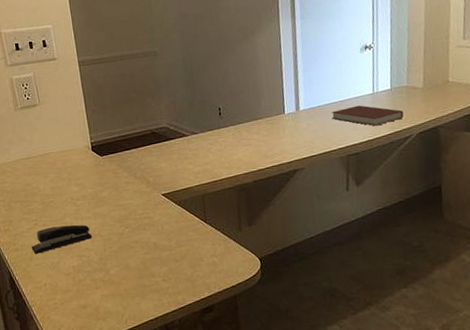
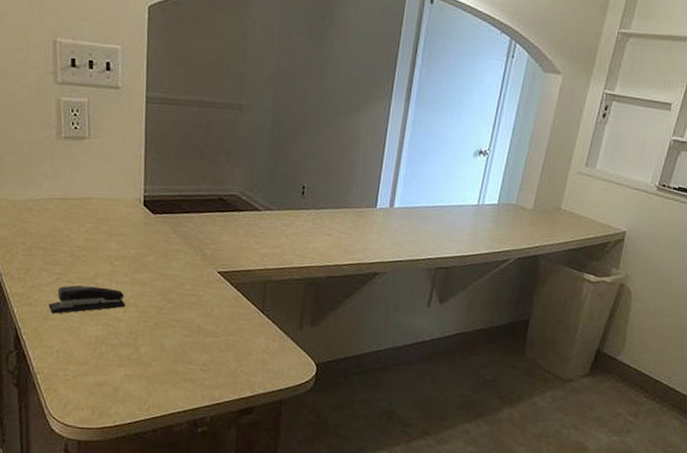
notebook: present [331,105,404,126] -> none [427,214,506,242]

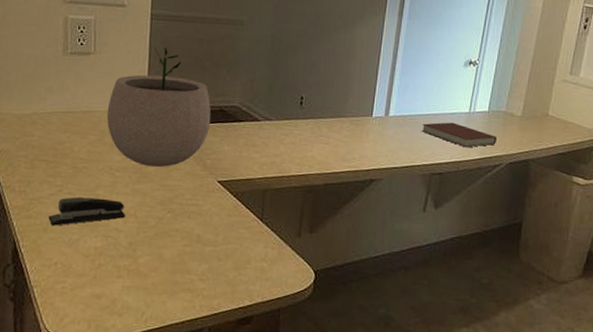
plant pot: none [103,132,210,257] -> present [106,47,211,167]
notebook: none [427,214,506,242] -> present [421,122,497,148]

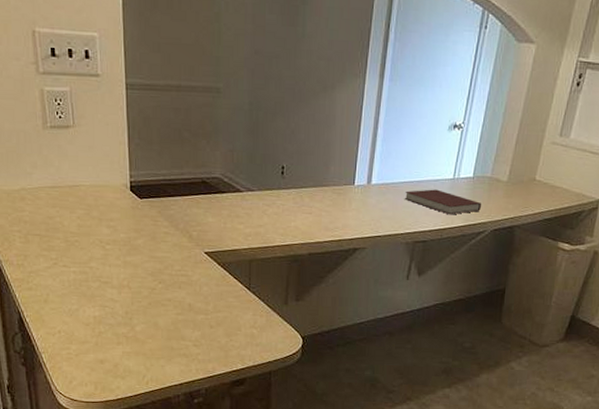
stapler: present [48,197,126,226] -> none [47,269,120,297]
plant pot: present [106,47,211,167] -> none [92,118,194,239]

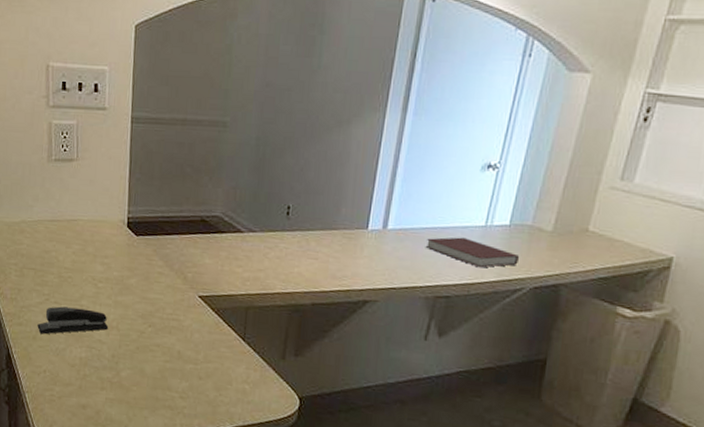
stapler: none [47,269,120,297] -> present [37,306,109,335]

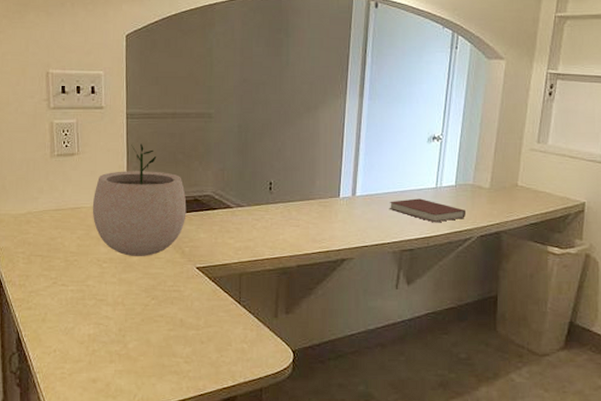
stapler: present [37,306,109,335] -> none [46,288,115,316]
plant pot: none [89,152,192,279] -> present [92,144,187,256]

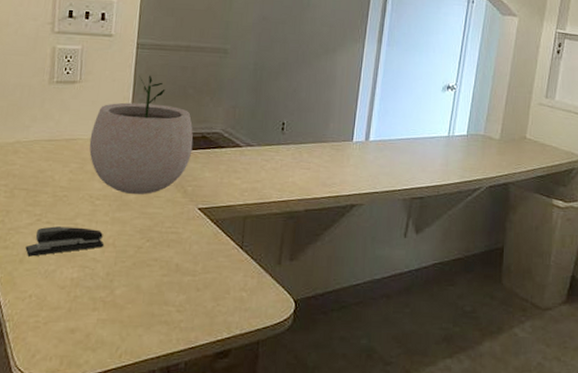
stapler: none [46,288,115,316] -> present [25,226,105,257]
notebook: present [389,198,465,223] -> none [401,146,476,172]

